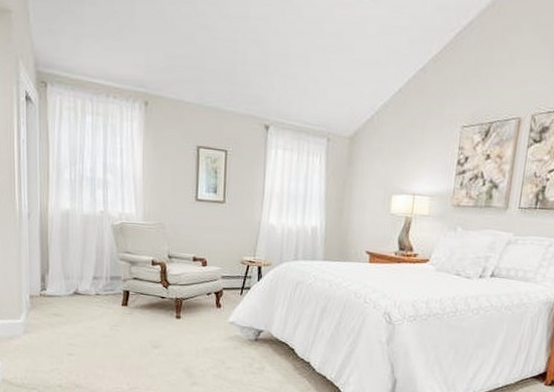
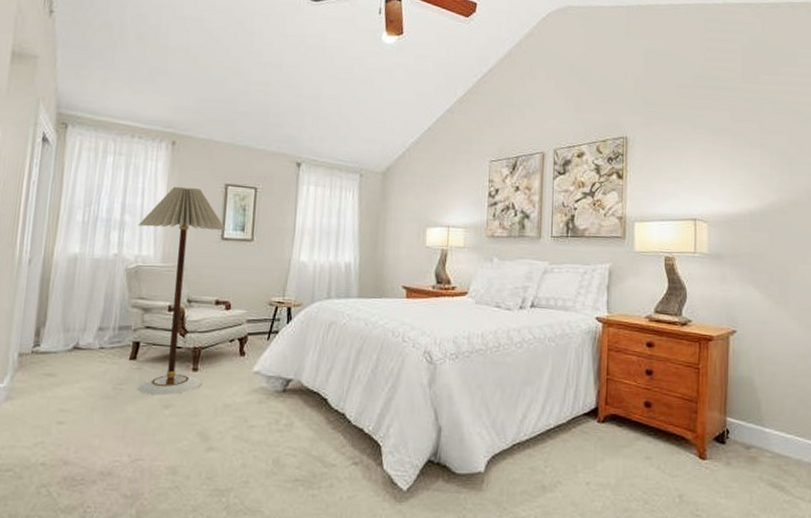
floor lamp: none [119,147,200,338] -> present [137,186,226,396]

